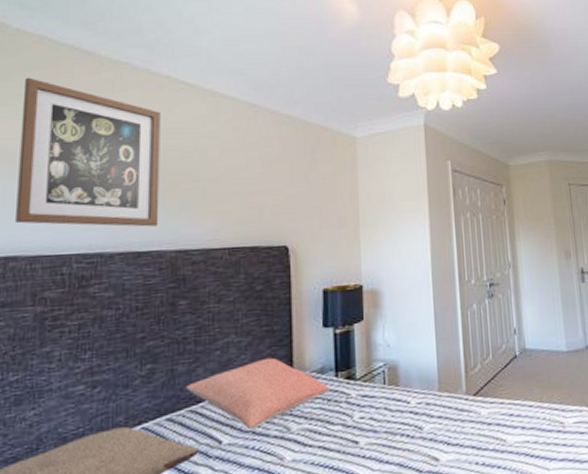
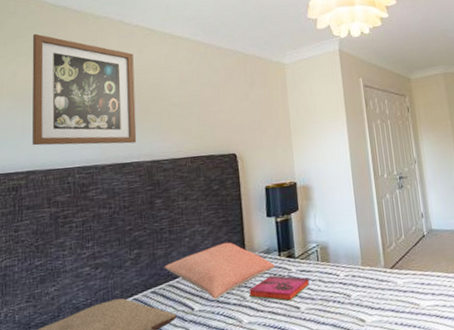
hardback book: none [295,401,372,434] -> present [249,275,310,302]

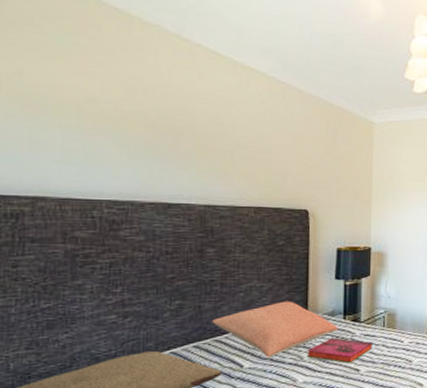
wall art: present [31,33,137,146] -> none [42,25,192,182]

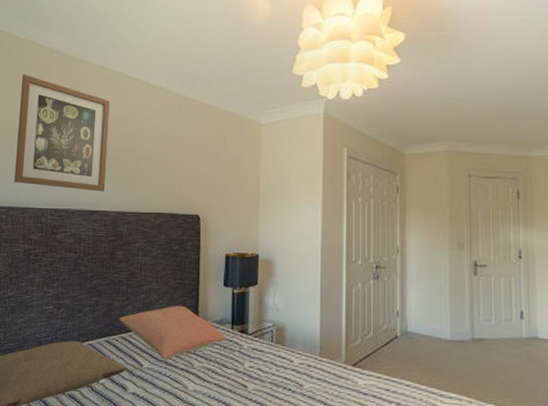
wall art: none [42,25,192,182] -> present [13,74,110,192]
hardback book: present [308,338,372,364] -> none [198,348,260,378]

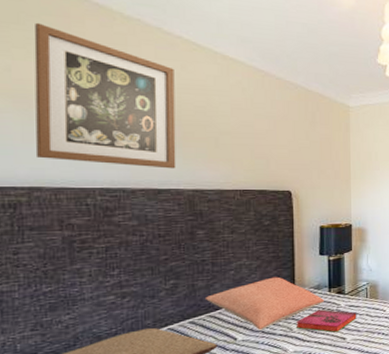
hardback book: none [198,348,260,378] -> present [297,309,357,333]

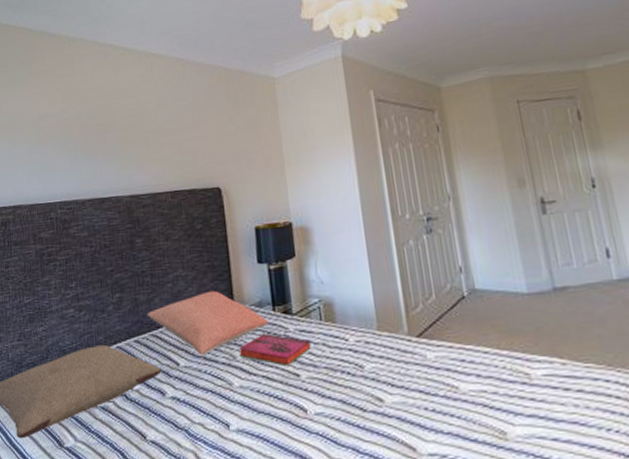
wall art: present [34,22,176,169] -> none [14,62,115,179]

